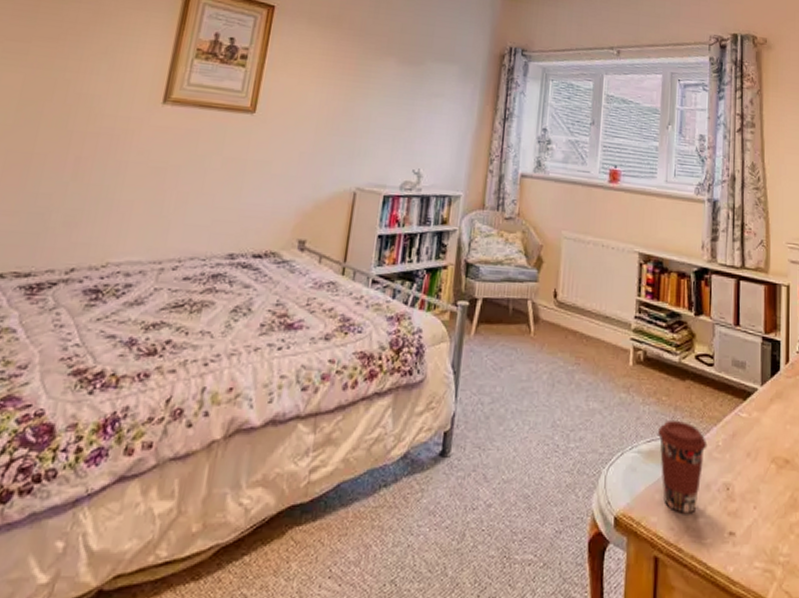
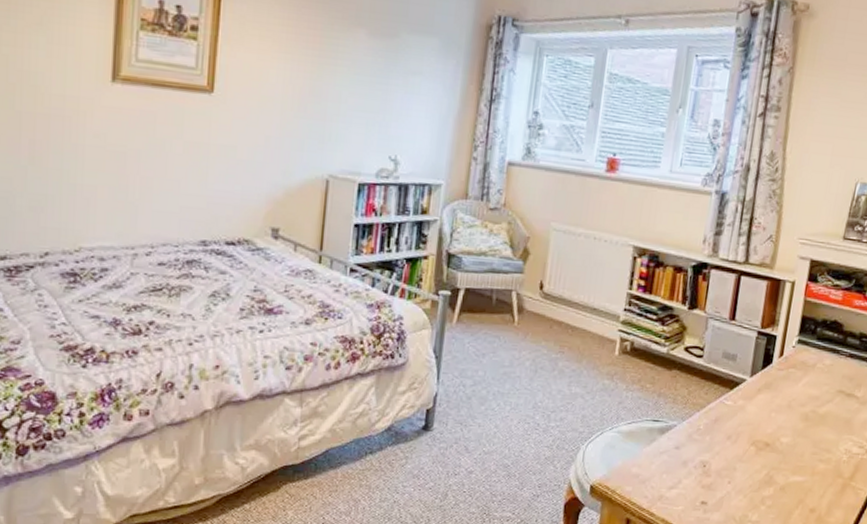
coffee cup: present [657,421,708,514] -> none [638,406,689,485]

